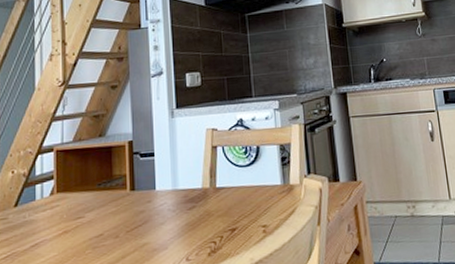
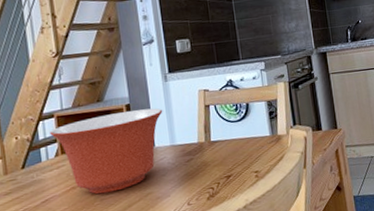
mixing bowl: none [48,146,167,241] -> present [50,108,163,195]

